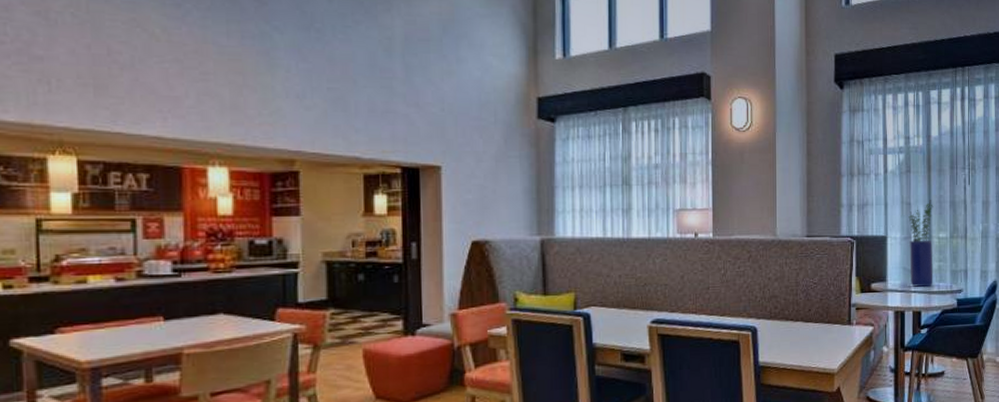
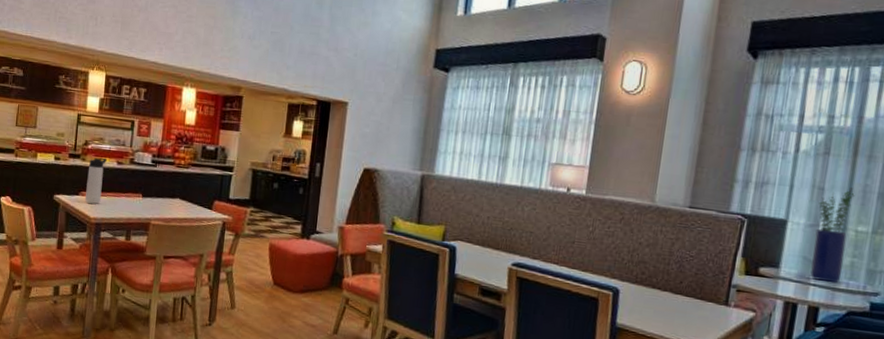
thermos bottle: none [66,275,98,344] -> present [84,157,108,205]

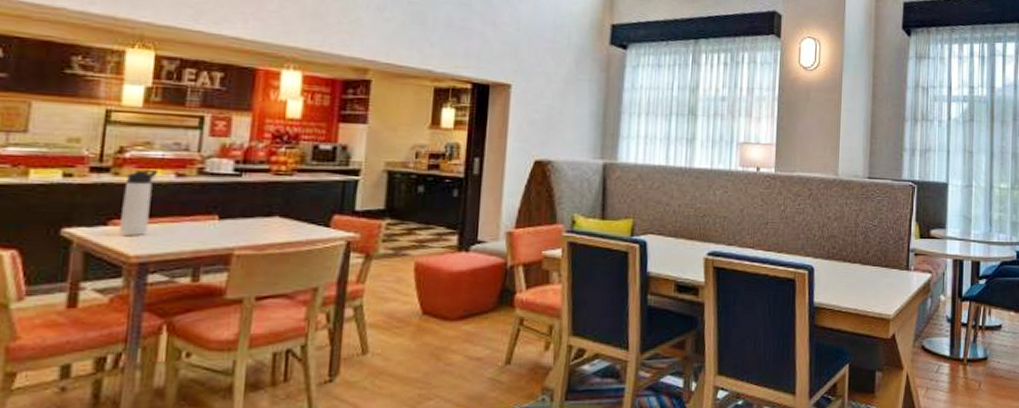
vase: present [810,188,855,283] -> none [970,150,995,236]

